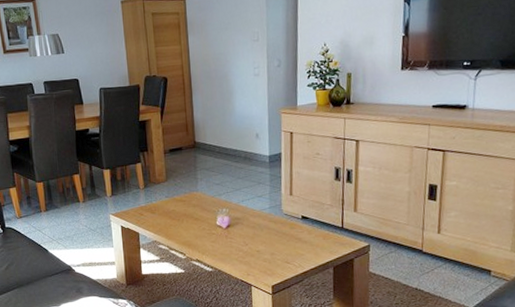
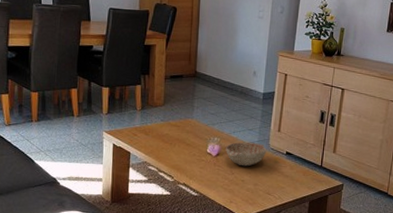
decorative bowl: none [236,210,280,236] -> present [226,142,267,167]

